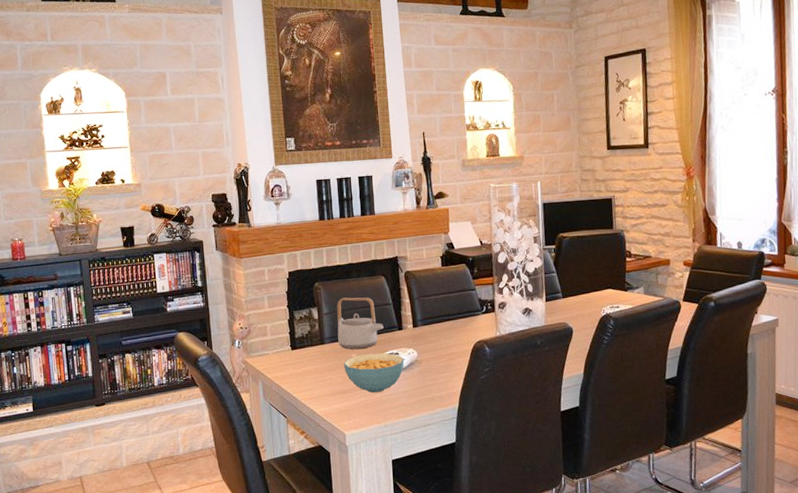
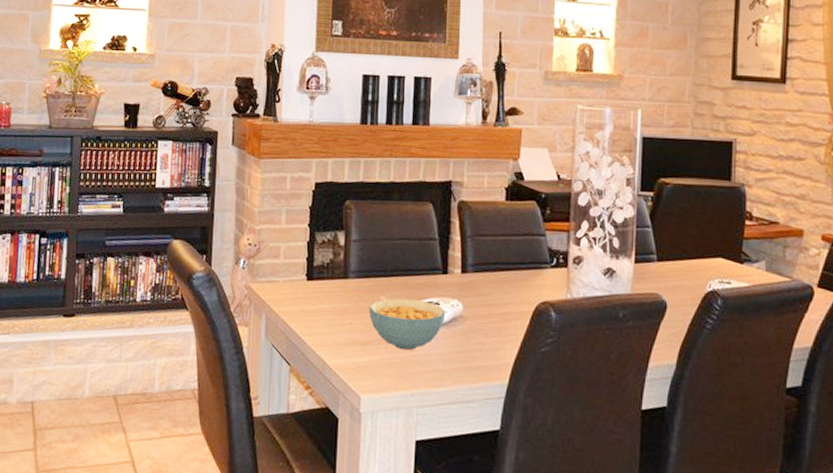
teapot: present [337,297,384,349] -> none [366,223,424,291]

